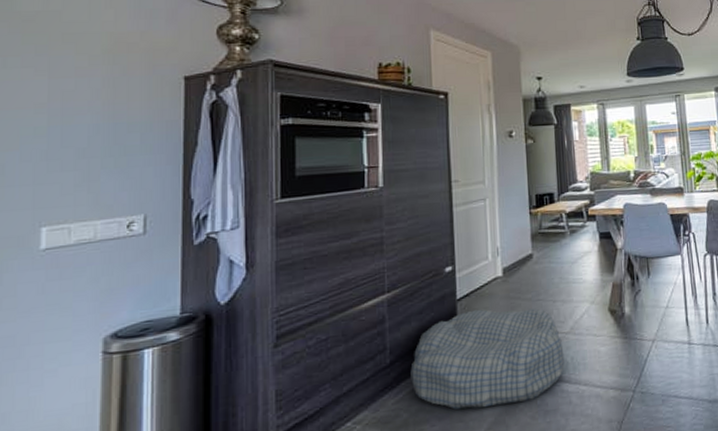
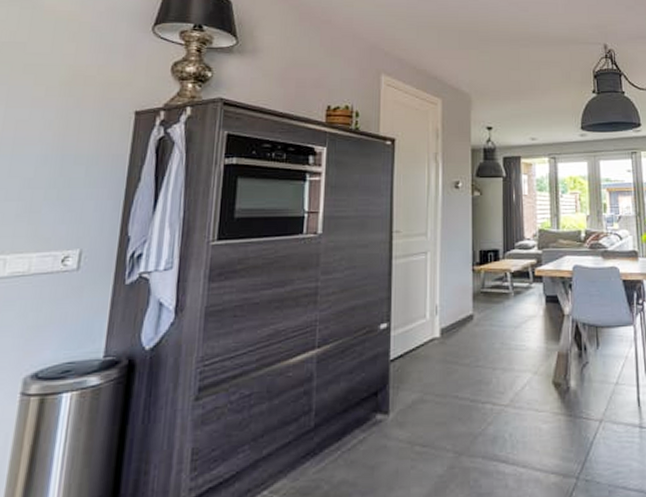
dog bed: present [410,308,565,410] -> none [335,372,502,485]

